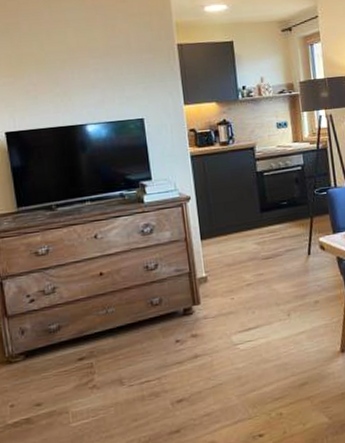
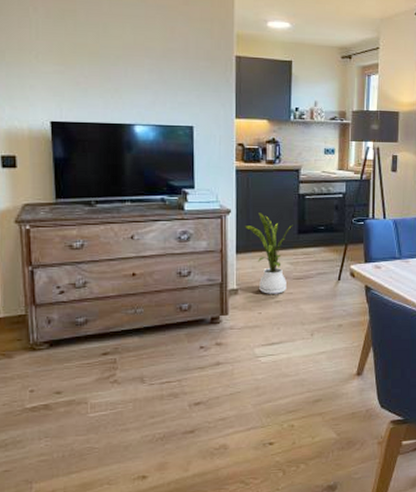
house plant: none [205,195,256,278] -> present [244,213,293,294]

